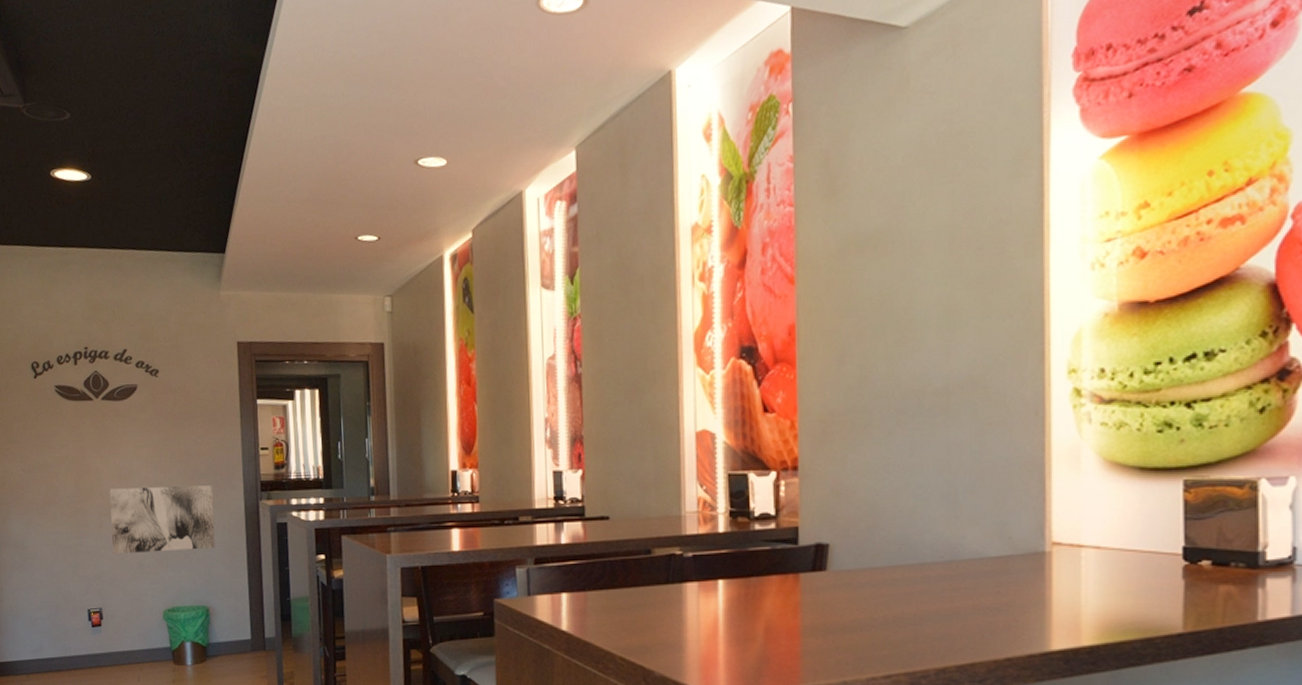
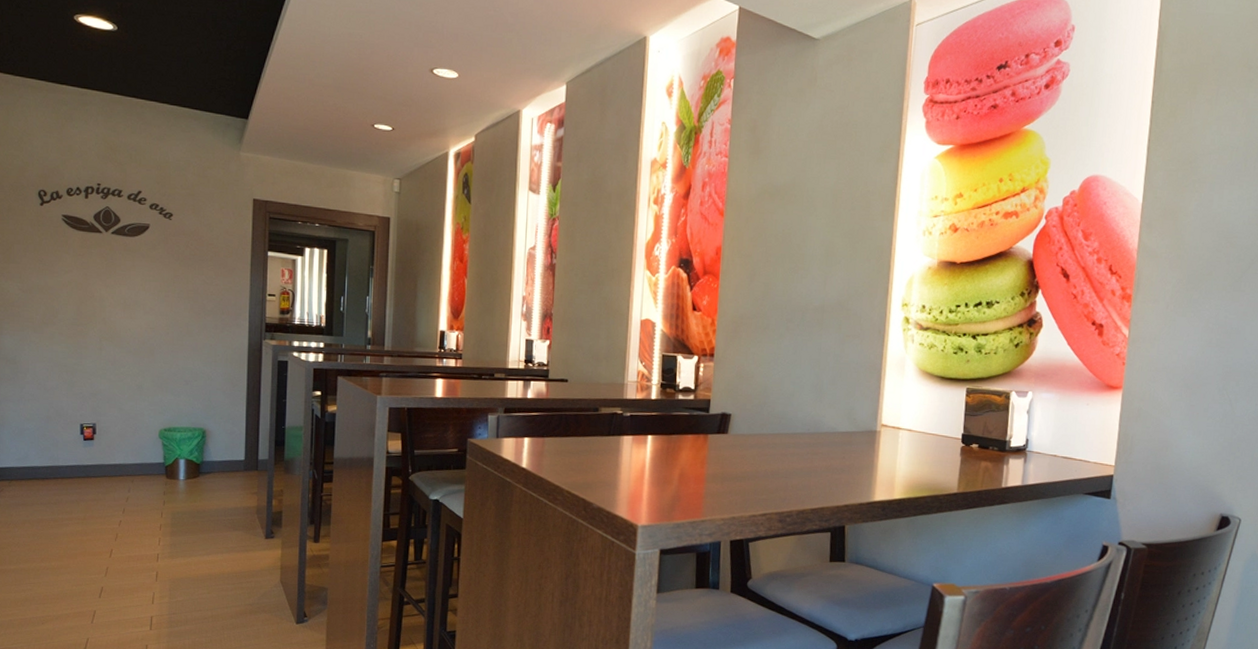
wall art: present [109,485,215,554] -> none [111,316,218,378]

